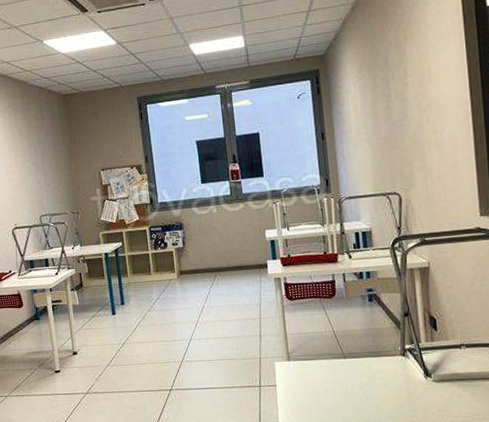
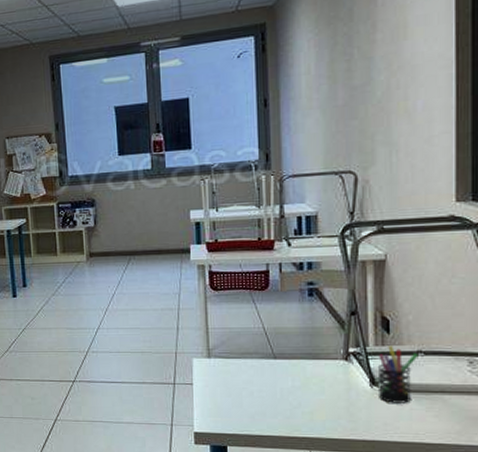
pen holder: none [429,341,462,391] -> present [377,346,419,403]

